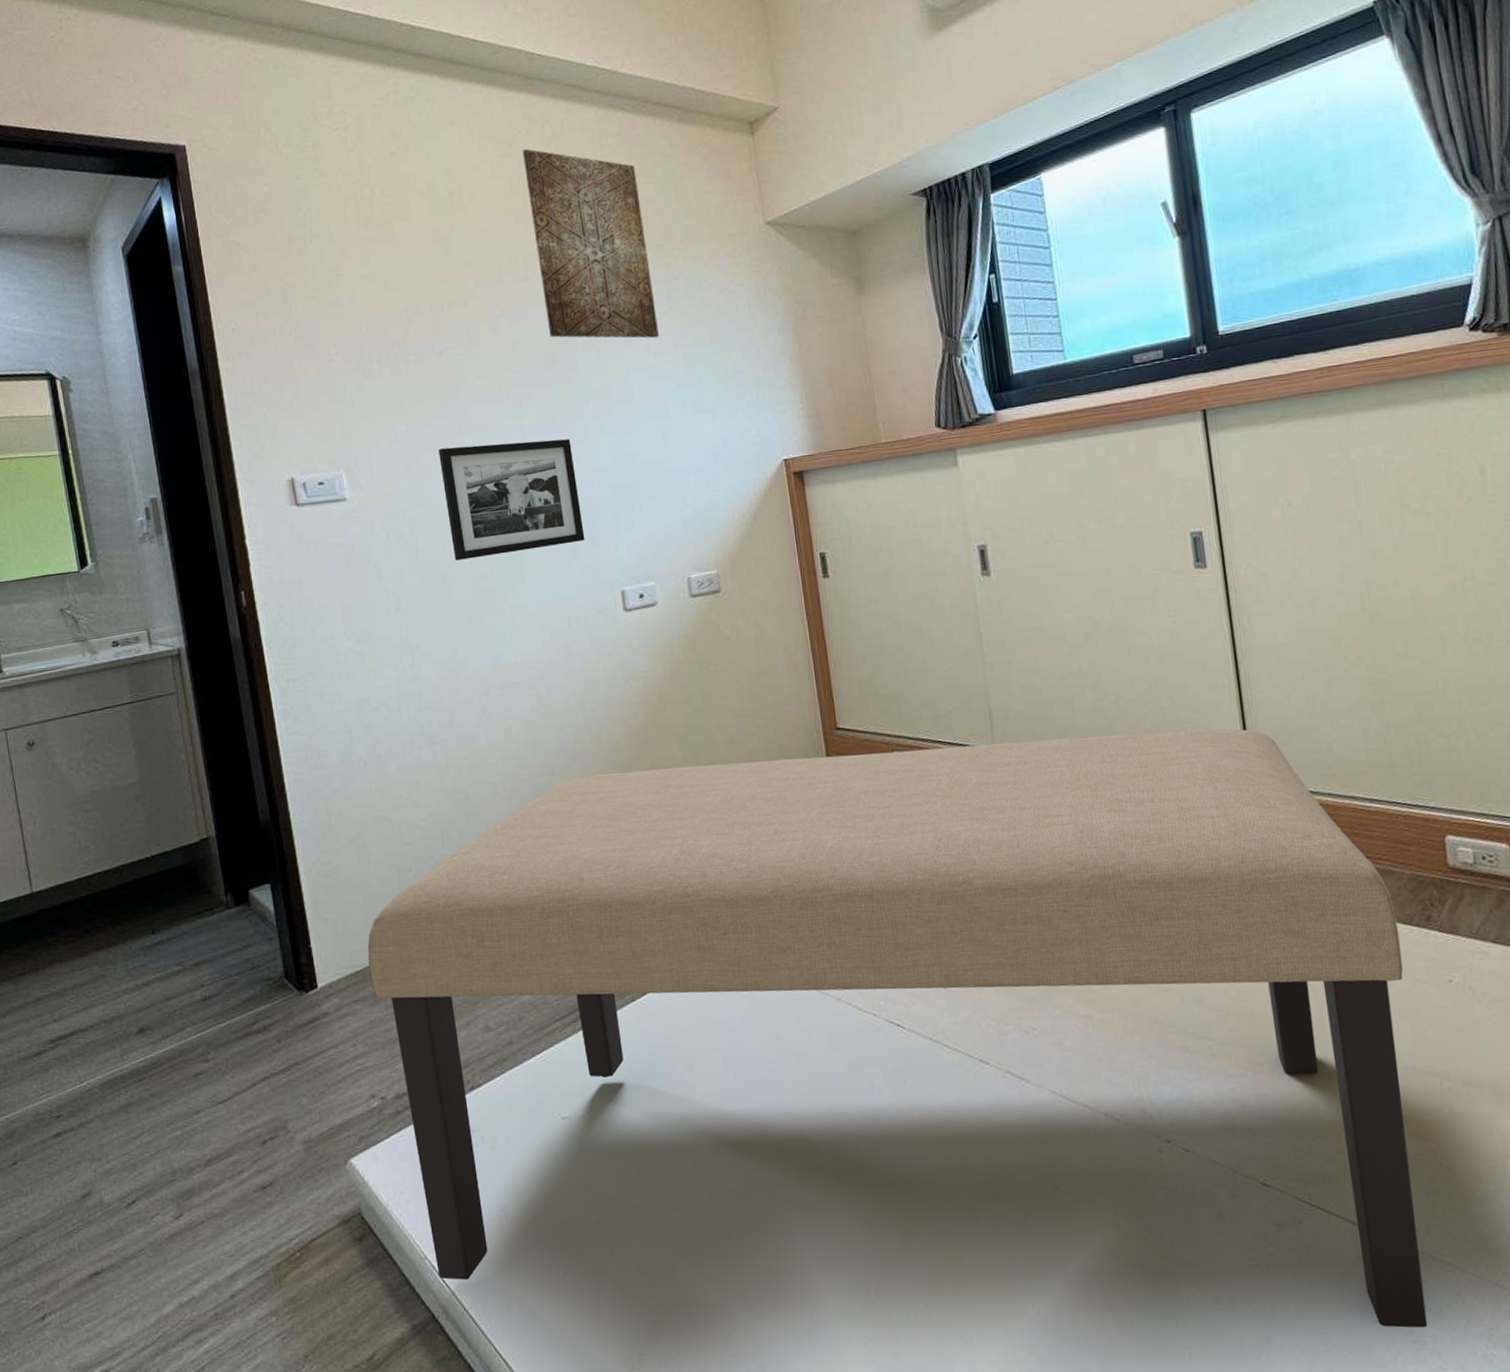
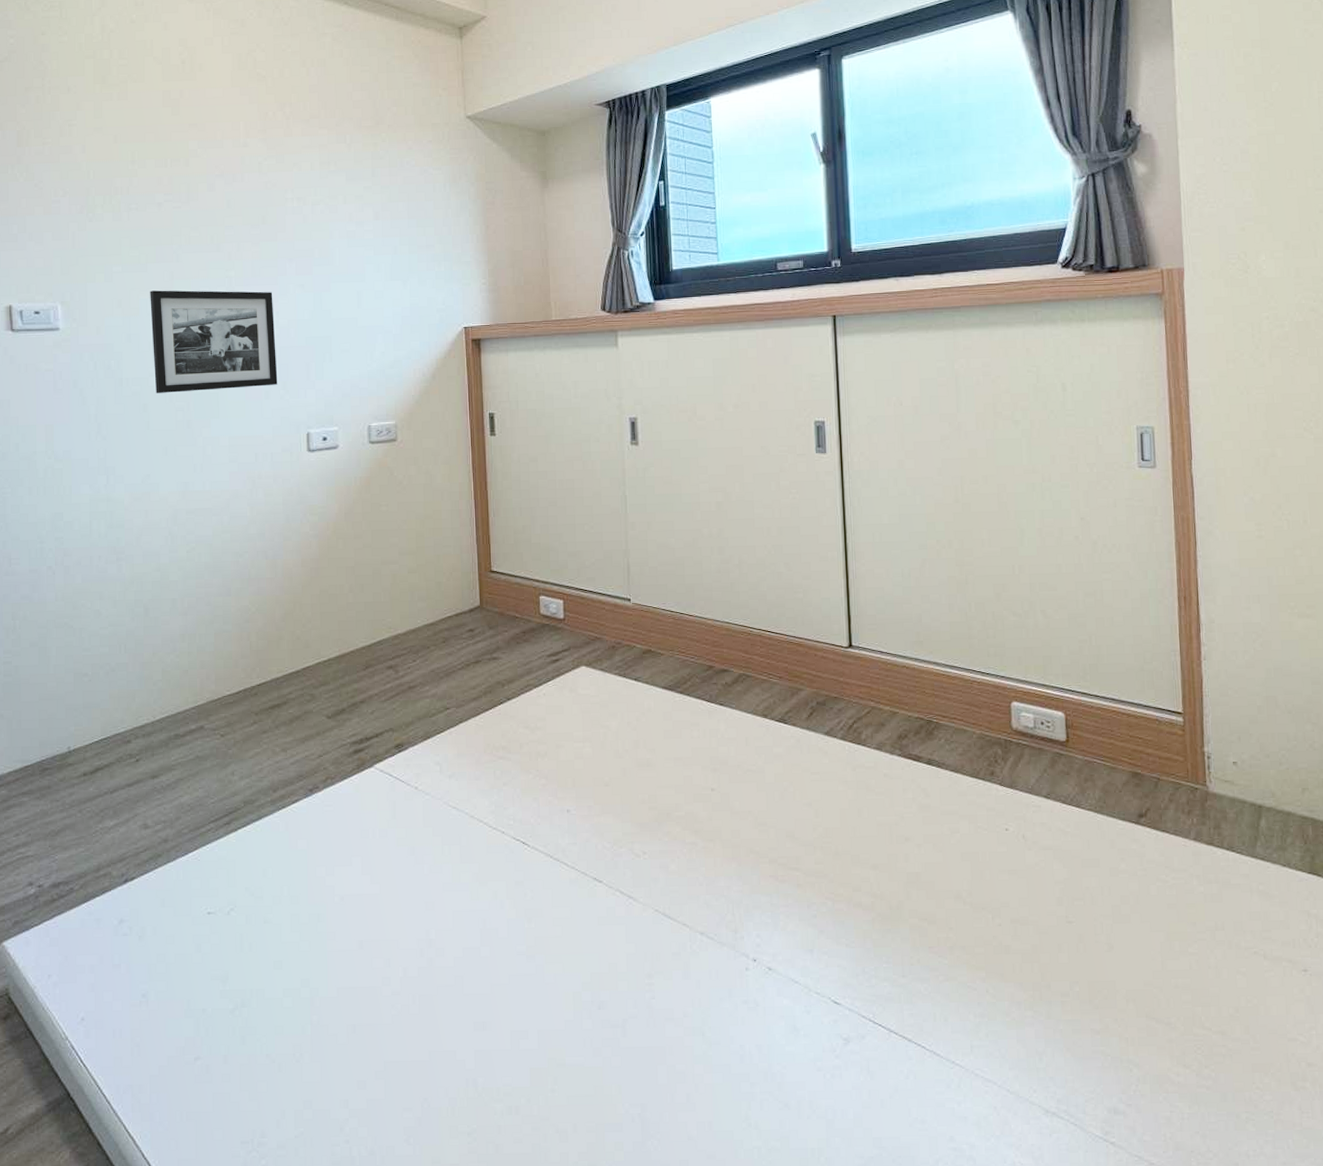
bench: present [367,728,1428,1328] -> none [38,593,968,1137]
wall art: present [522,148,659,339] -> none [253,29,362,209]

